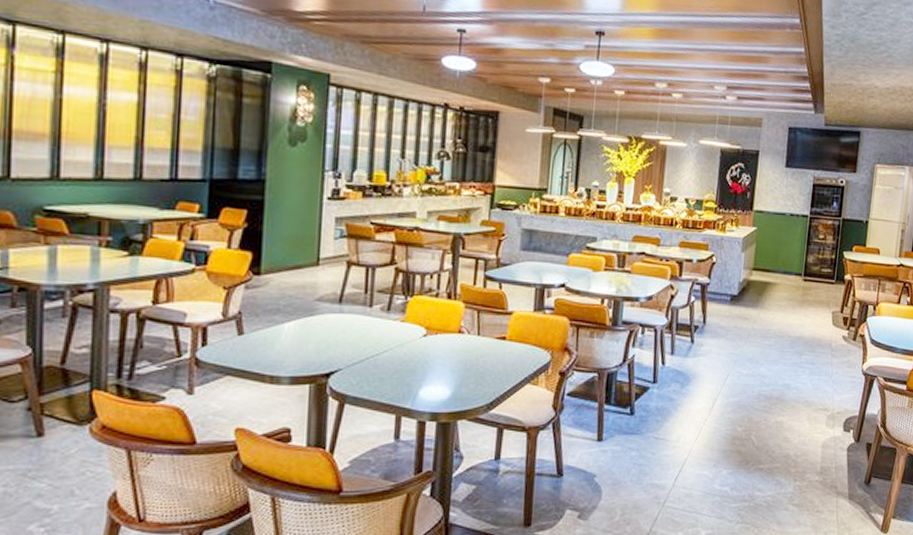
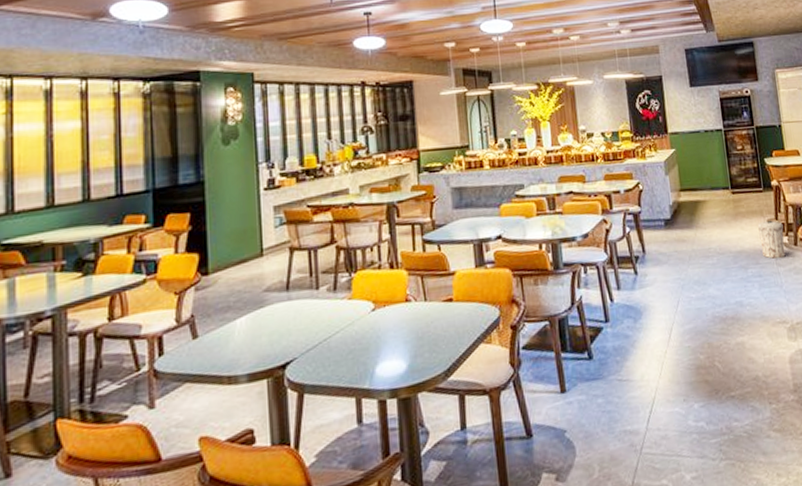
trash can: none [819,312,847,351] -> present [757,220,786,259]

